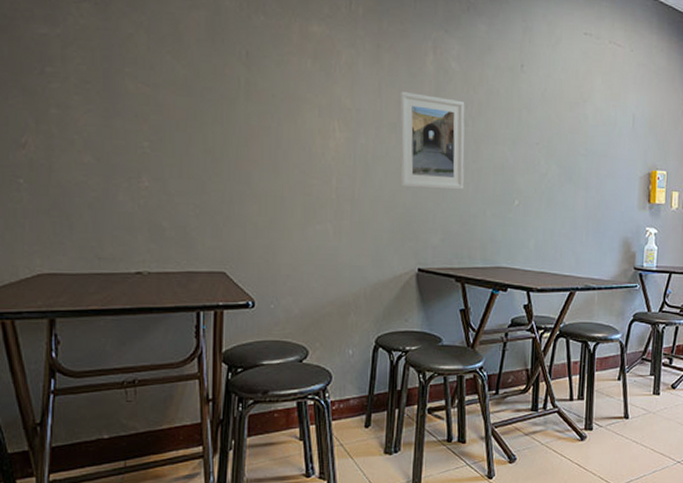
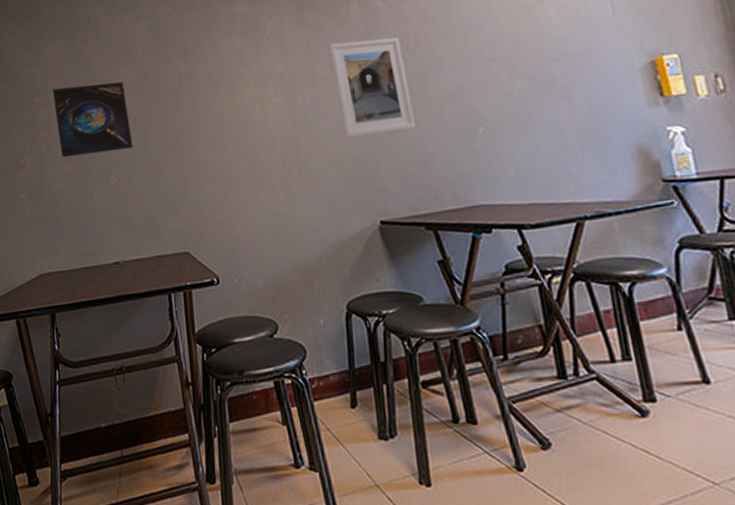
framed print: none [72,60,173,152] -> present [52,81,133,158]

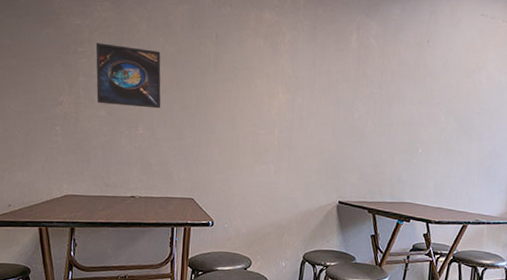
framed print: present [329,37,415,138] -> none [327,63,381,140]

